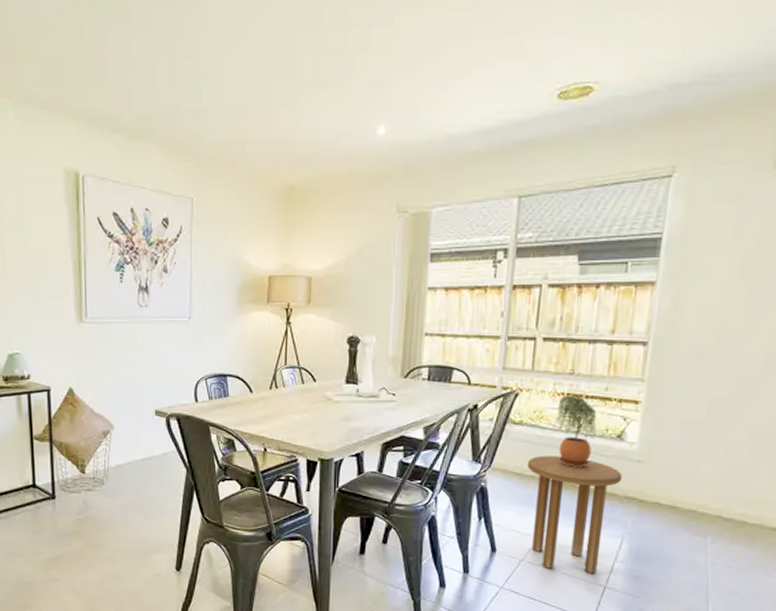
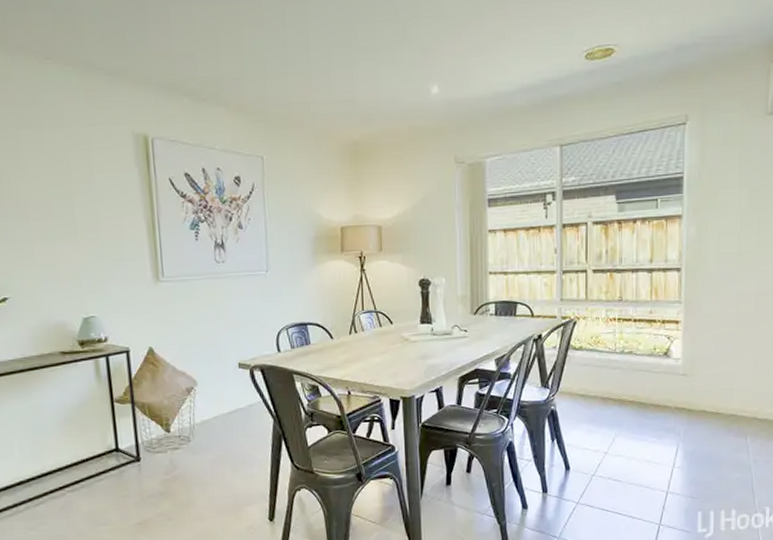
side table: present [527,455,622,574] -> none [590,376,671,482]
potted plant: present [554,395,597,467] -> none [610,320,646,385]

